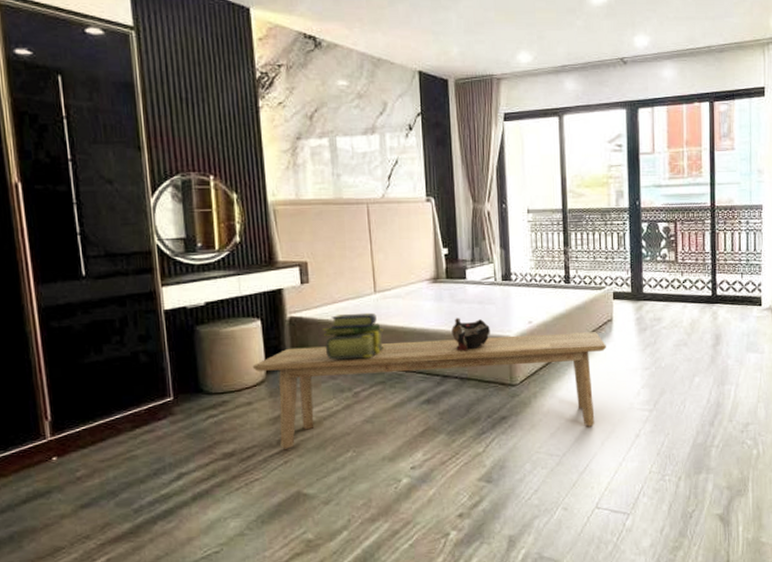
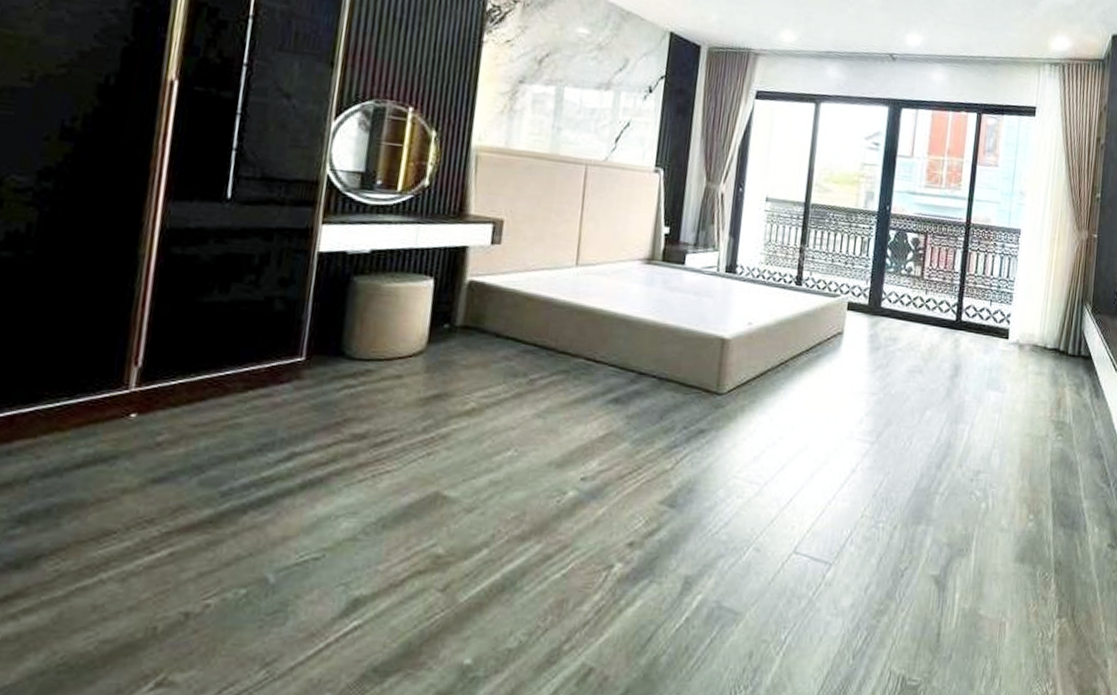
bench: present [252,332,606,449] -> none [412,316,832,454]
stack of books: present [322,312,385,360] -> none [505,285,579,340]
decorative bowl: present [451,318,490,351] -> none [657,307,703,347]

